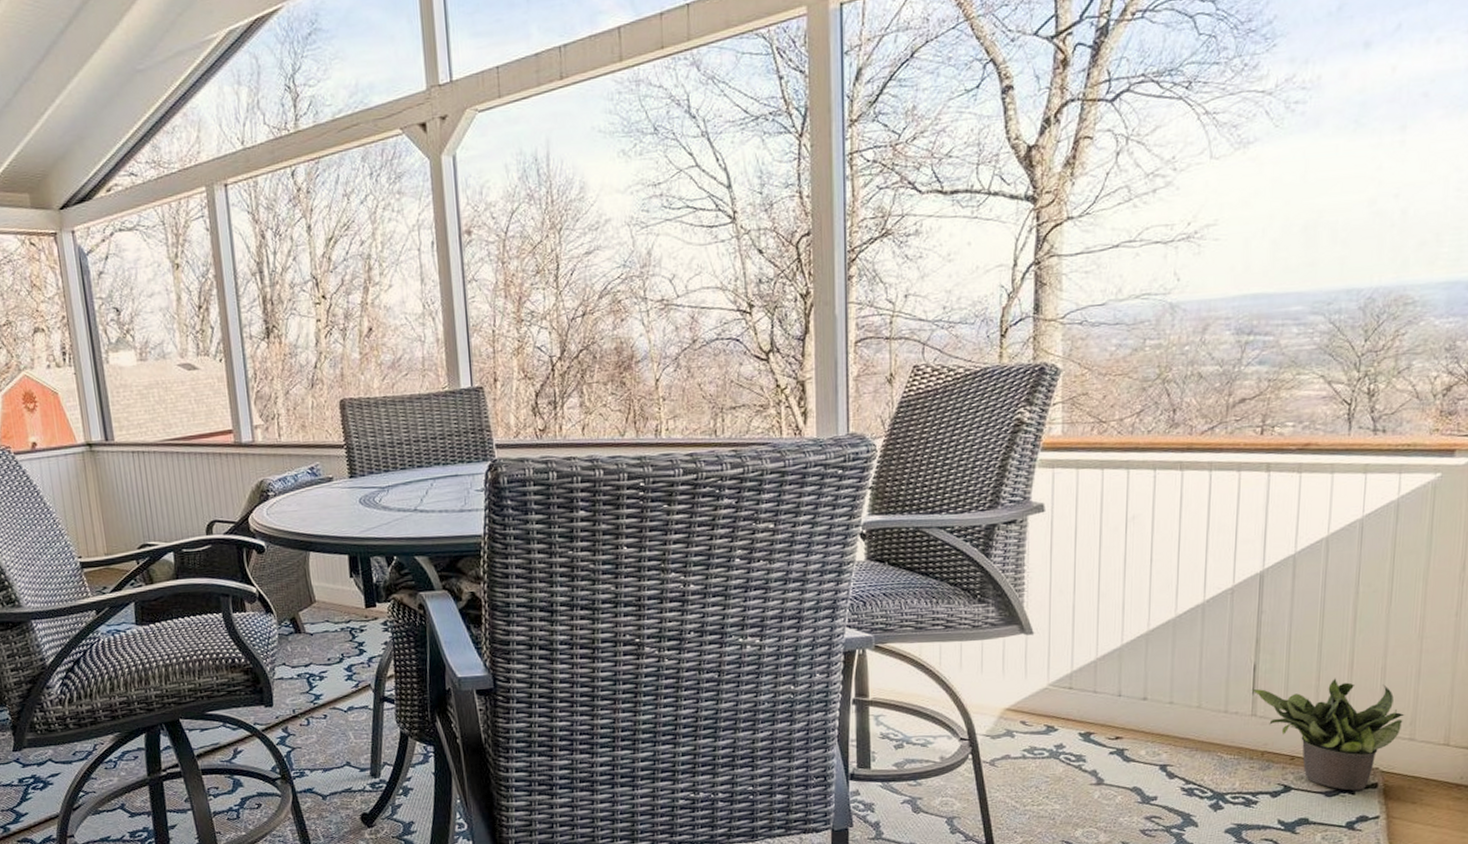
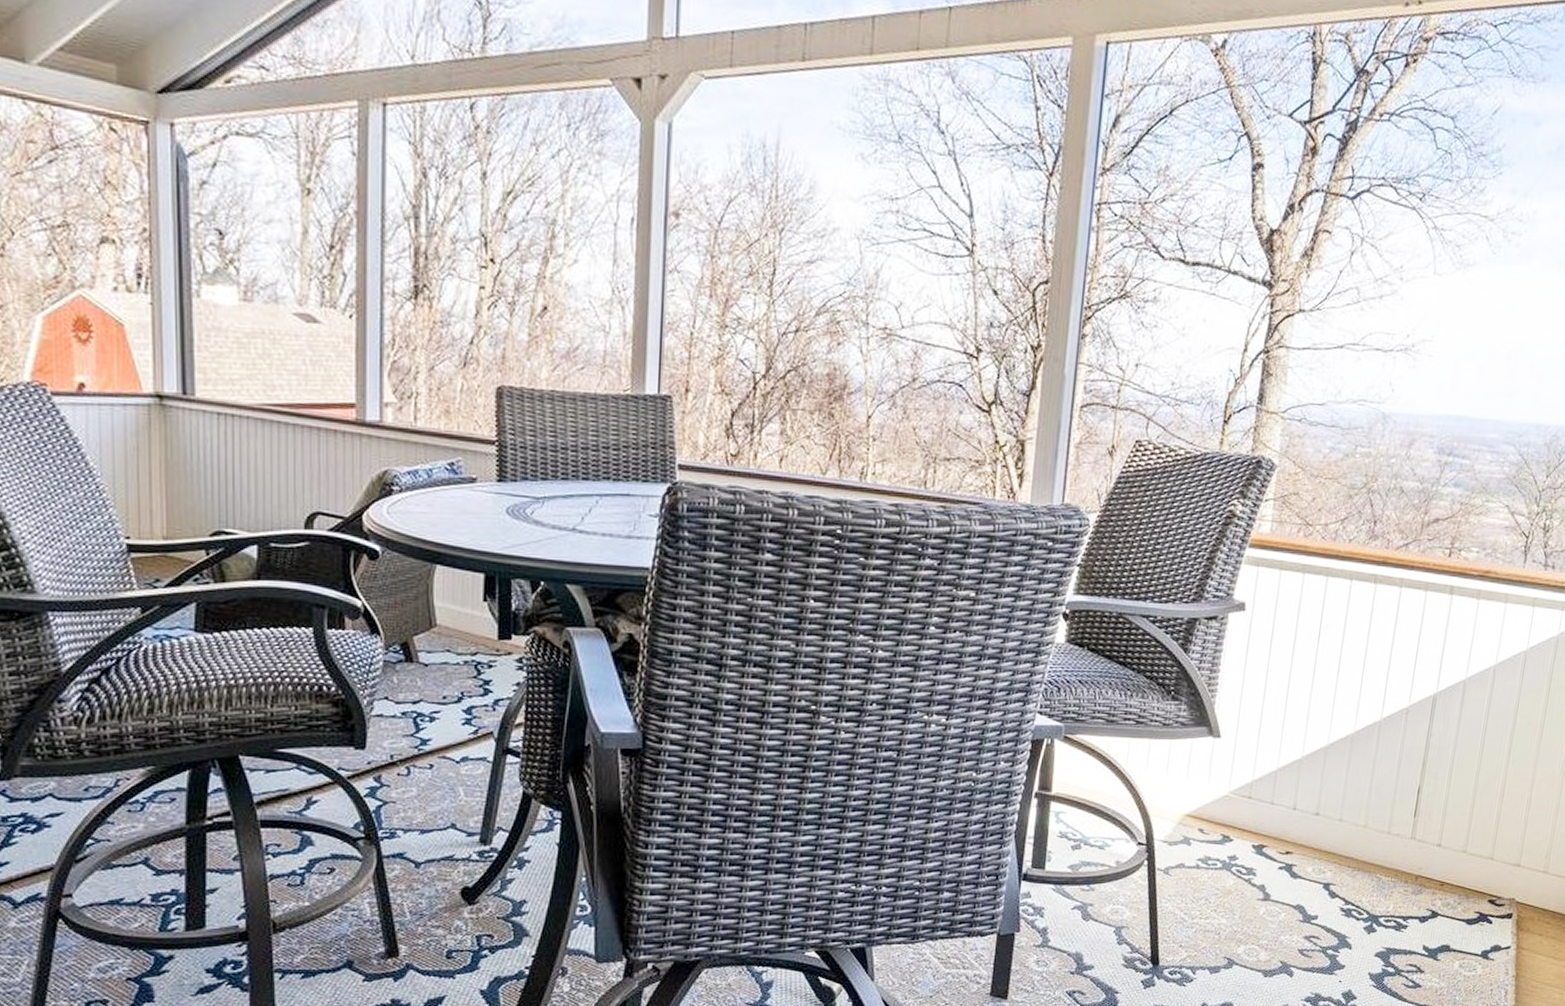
potted plant: present [1251,678,1405,791] -> none [1413,806,1542,920]

